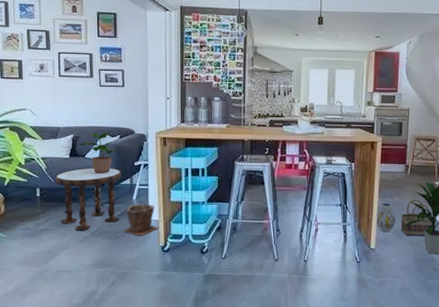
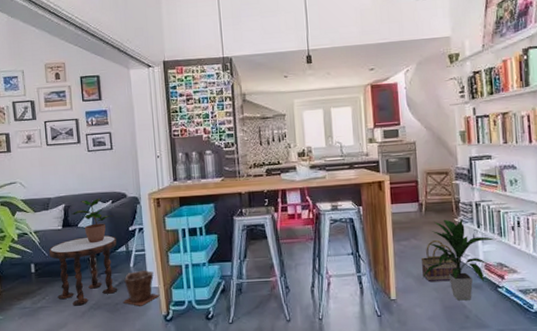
vase: present [376,202,395,233] -> none [393,246,415,280]

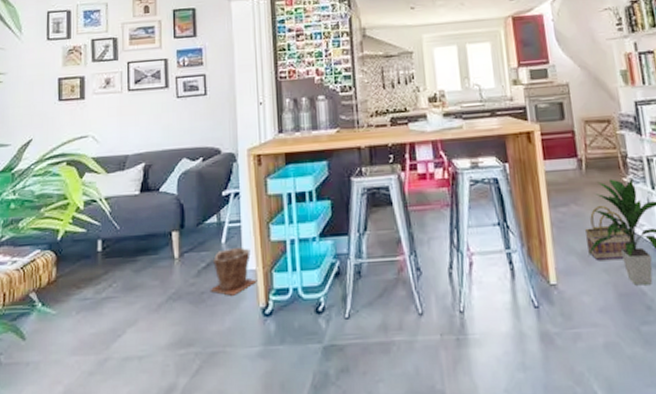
side table: present [48,235,118,306] -> none [121,202,206,296]
potted plant: present [72,197,114,244] -> none [152,154,204,213]

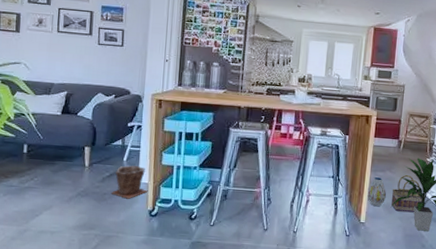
vase: none [550,214,579,258] -> present [367,176,386,207]

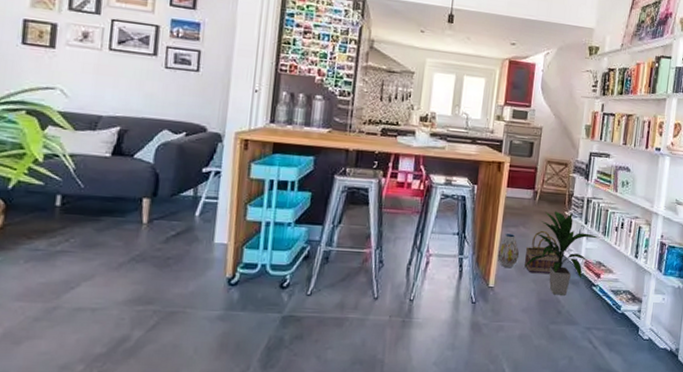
plant pot: present [111,165,148,199] -> none [176,221,227,264]

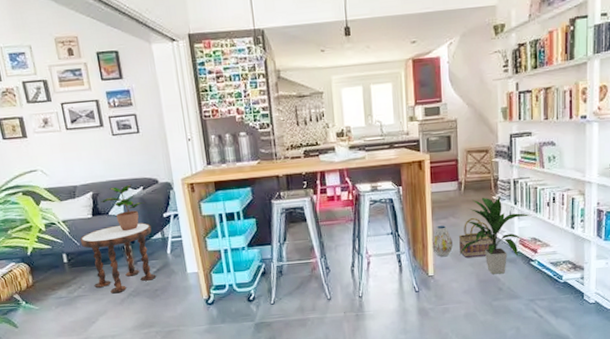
side table: none [85,171,184,255] -> present [79,222,157,294]
potted plant: none [128,125,185,181] -> present [101,184,146,232]

